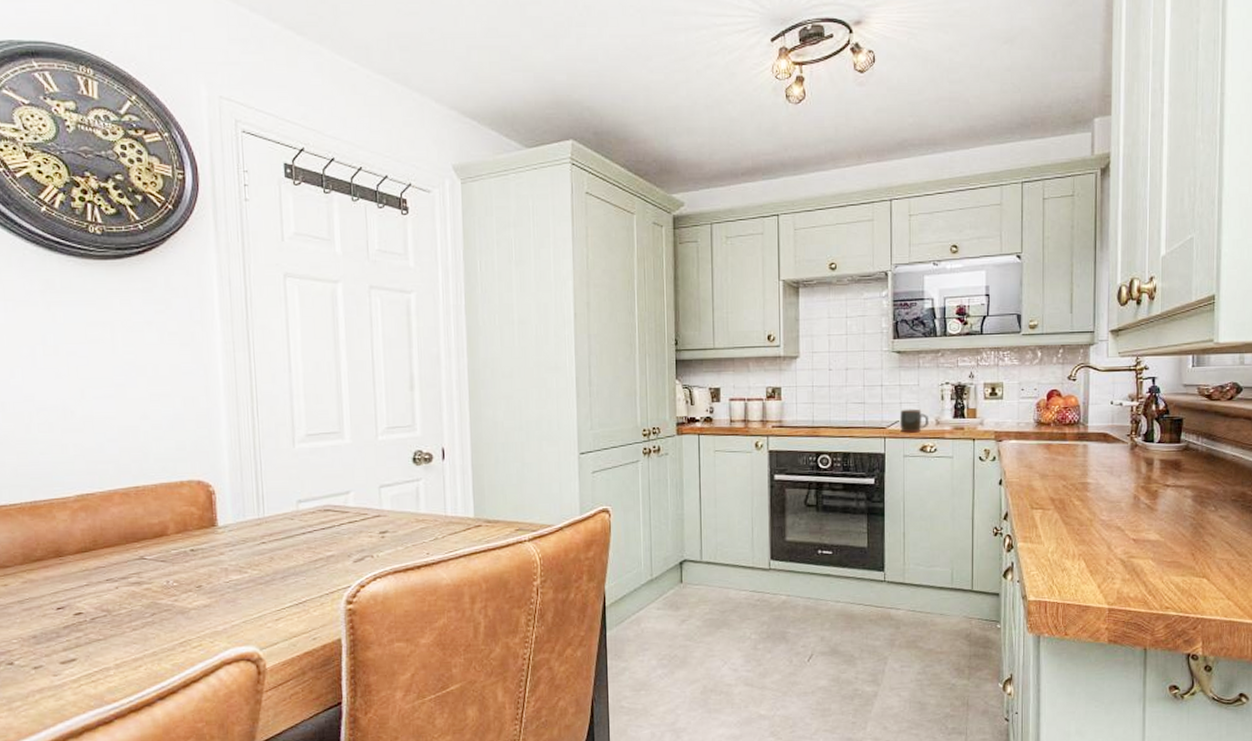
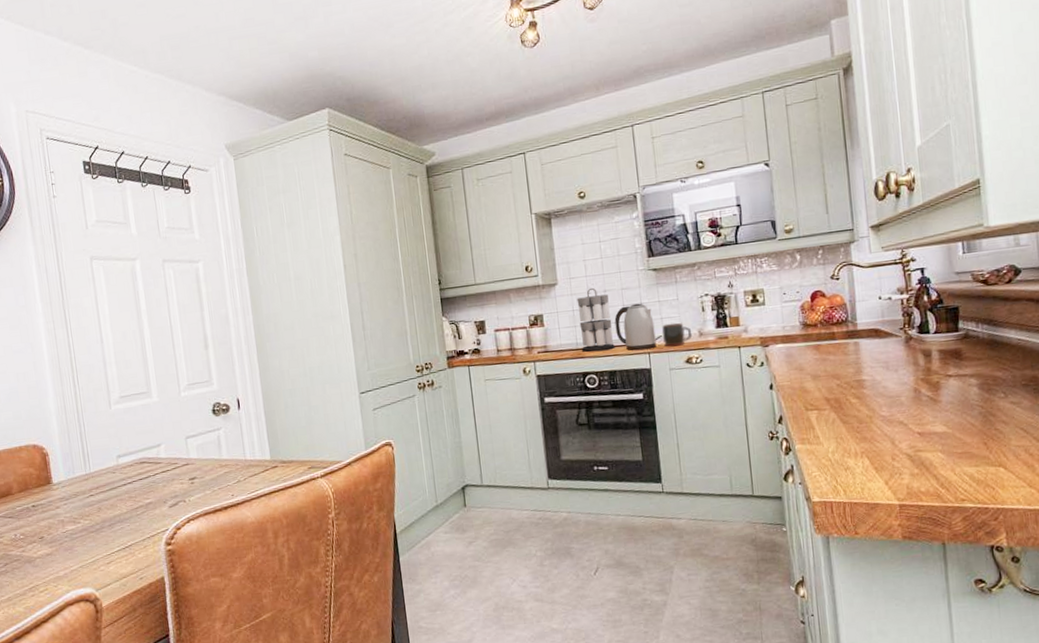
spice rack: none [817,364,851,432] -> present [577,287,615,352]
kettle: none [853,385,893,434] -> present [614,303,657,351]

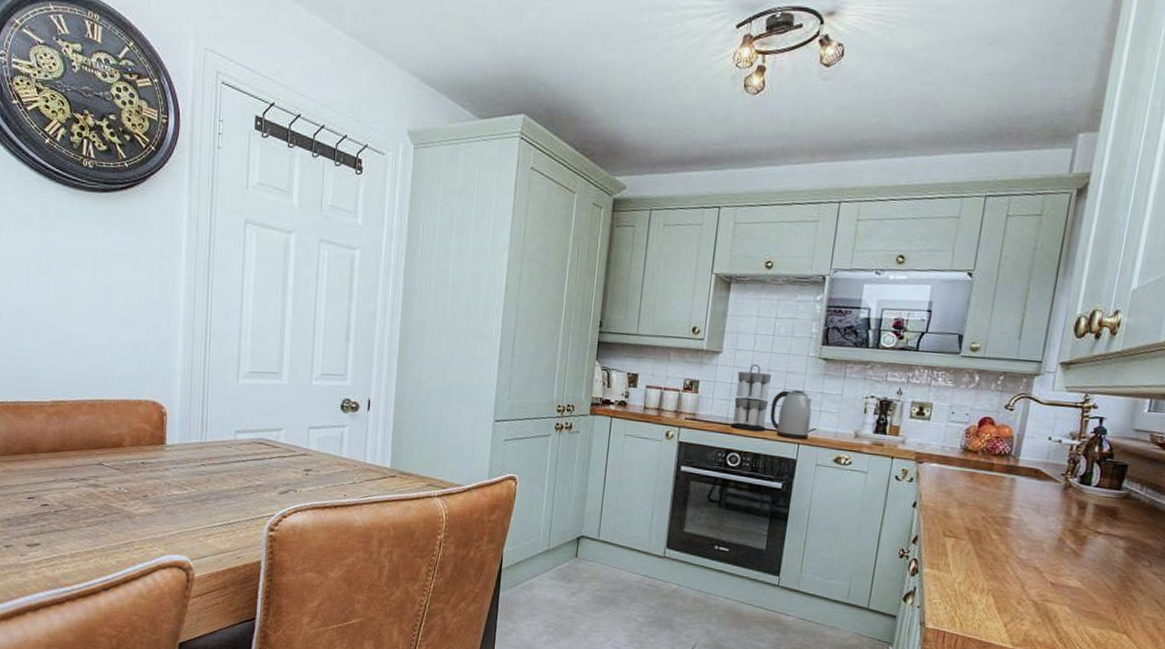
mug: present [661,322,693,347] -> none [816,417,848,443]

